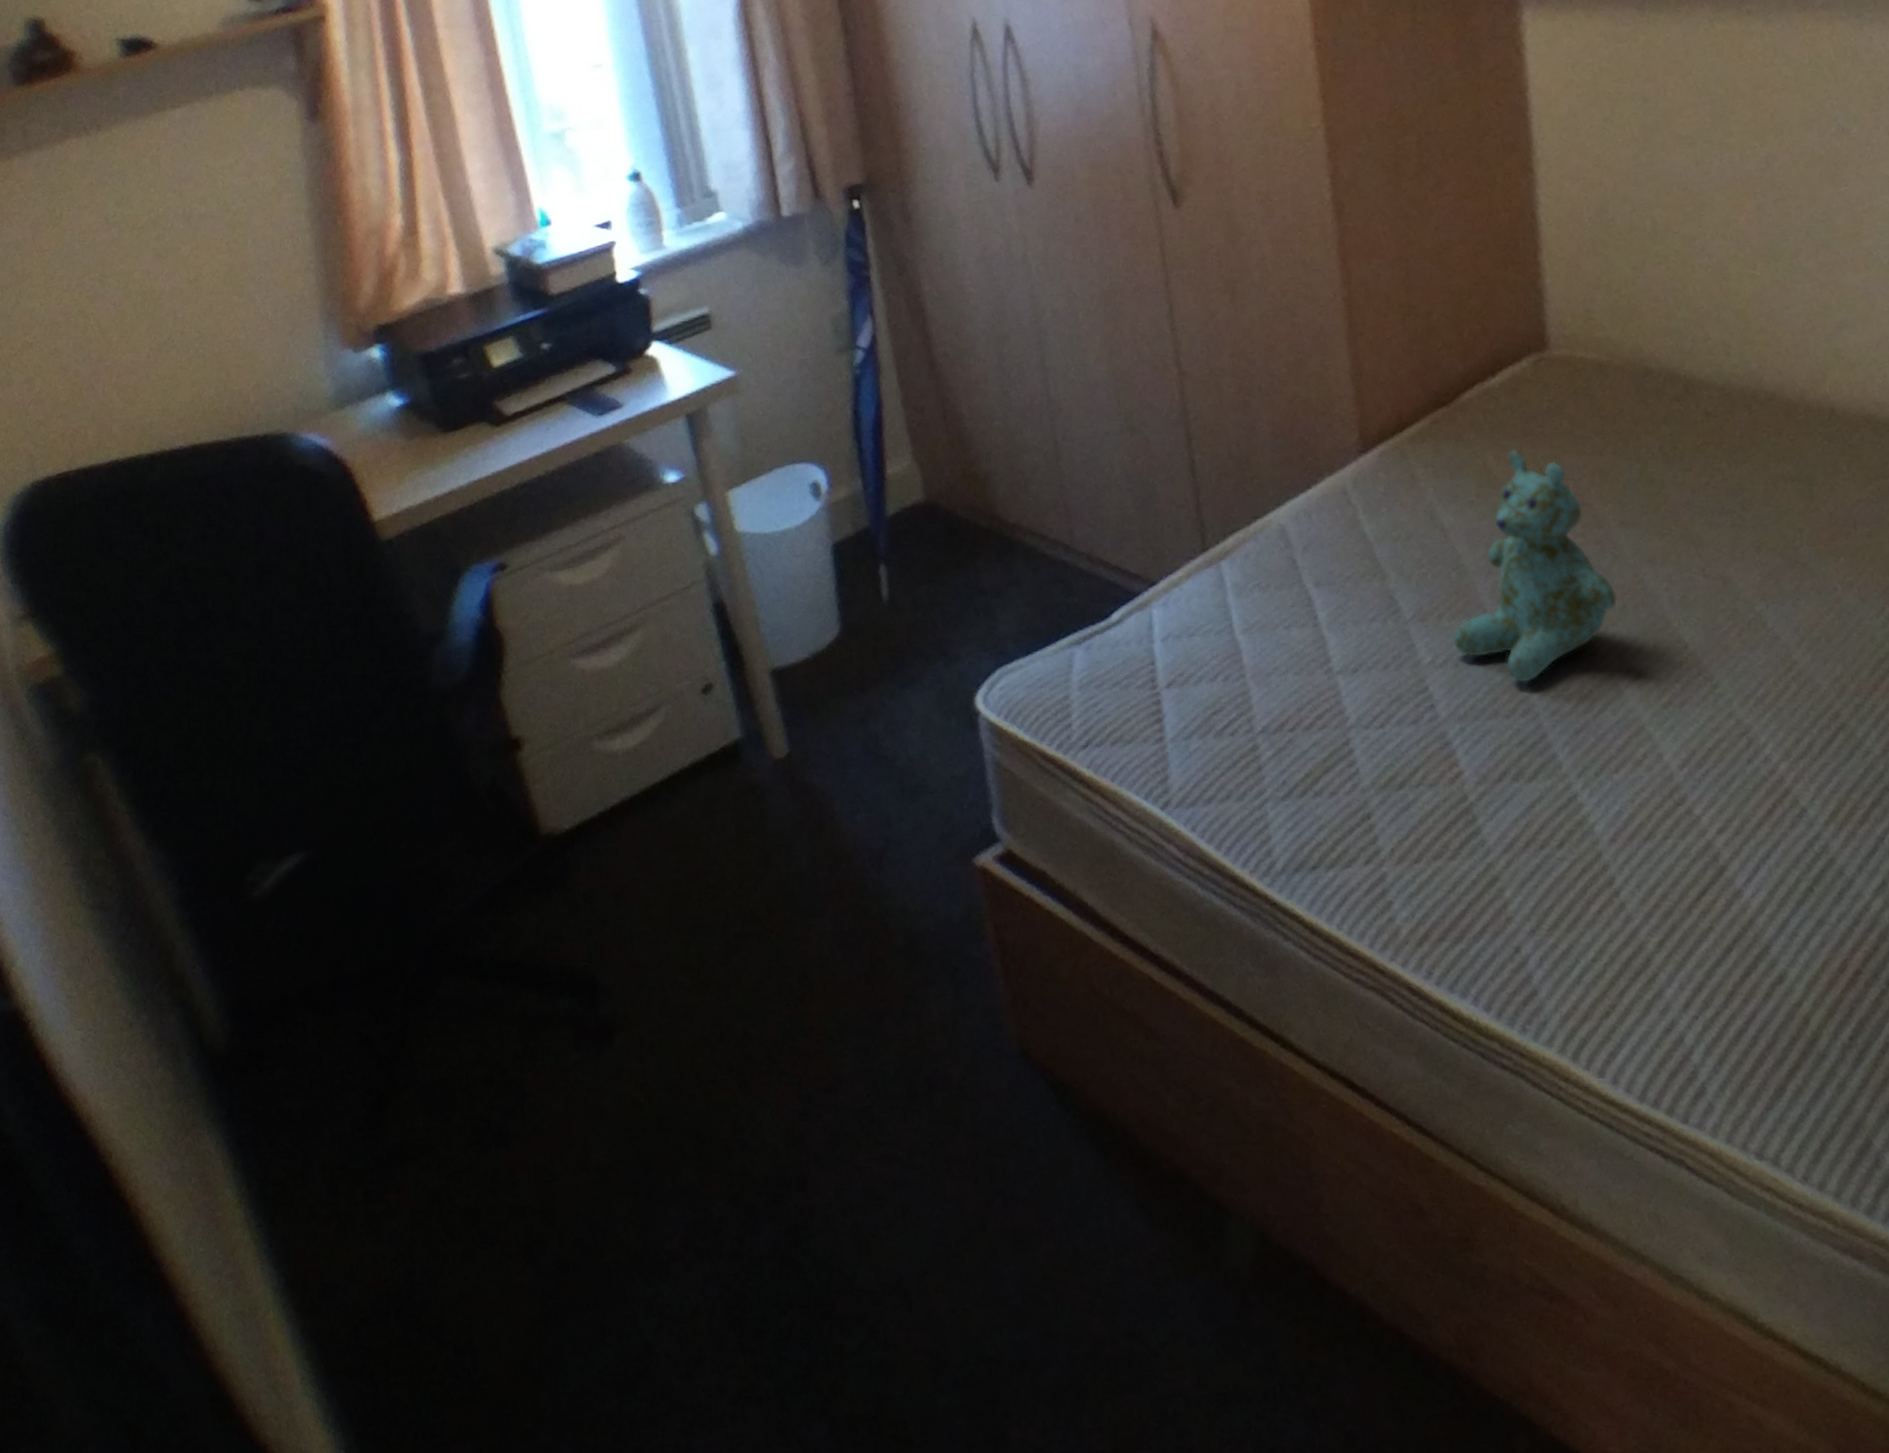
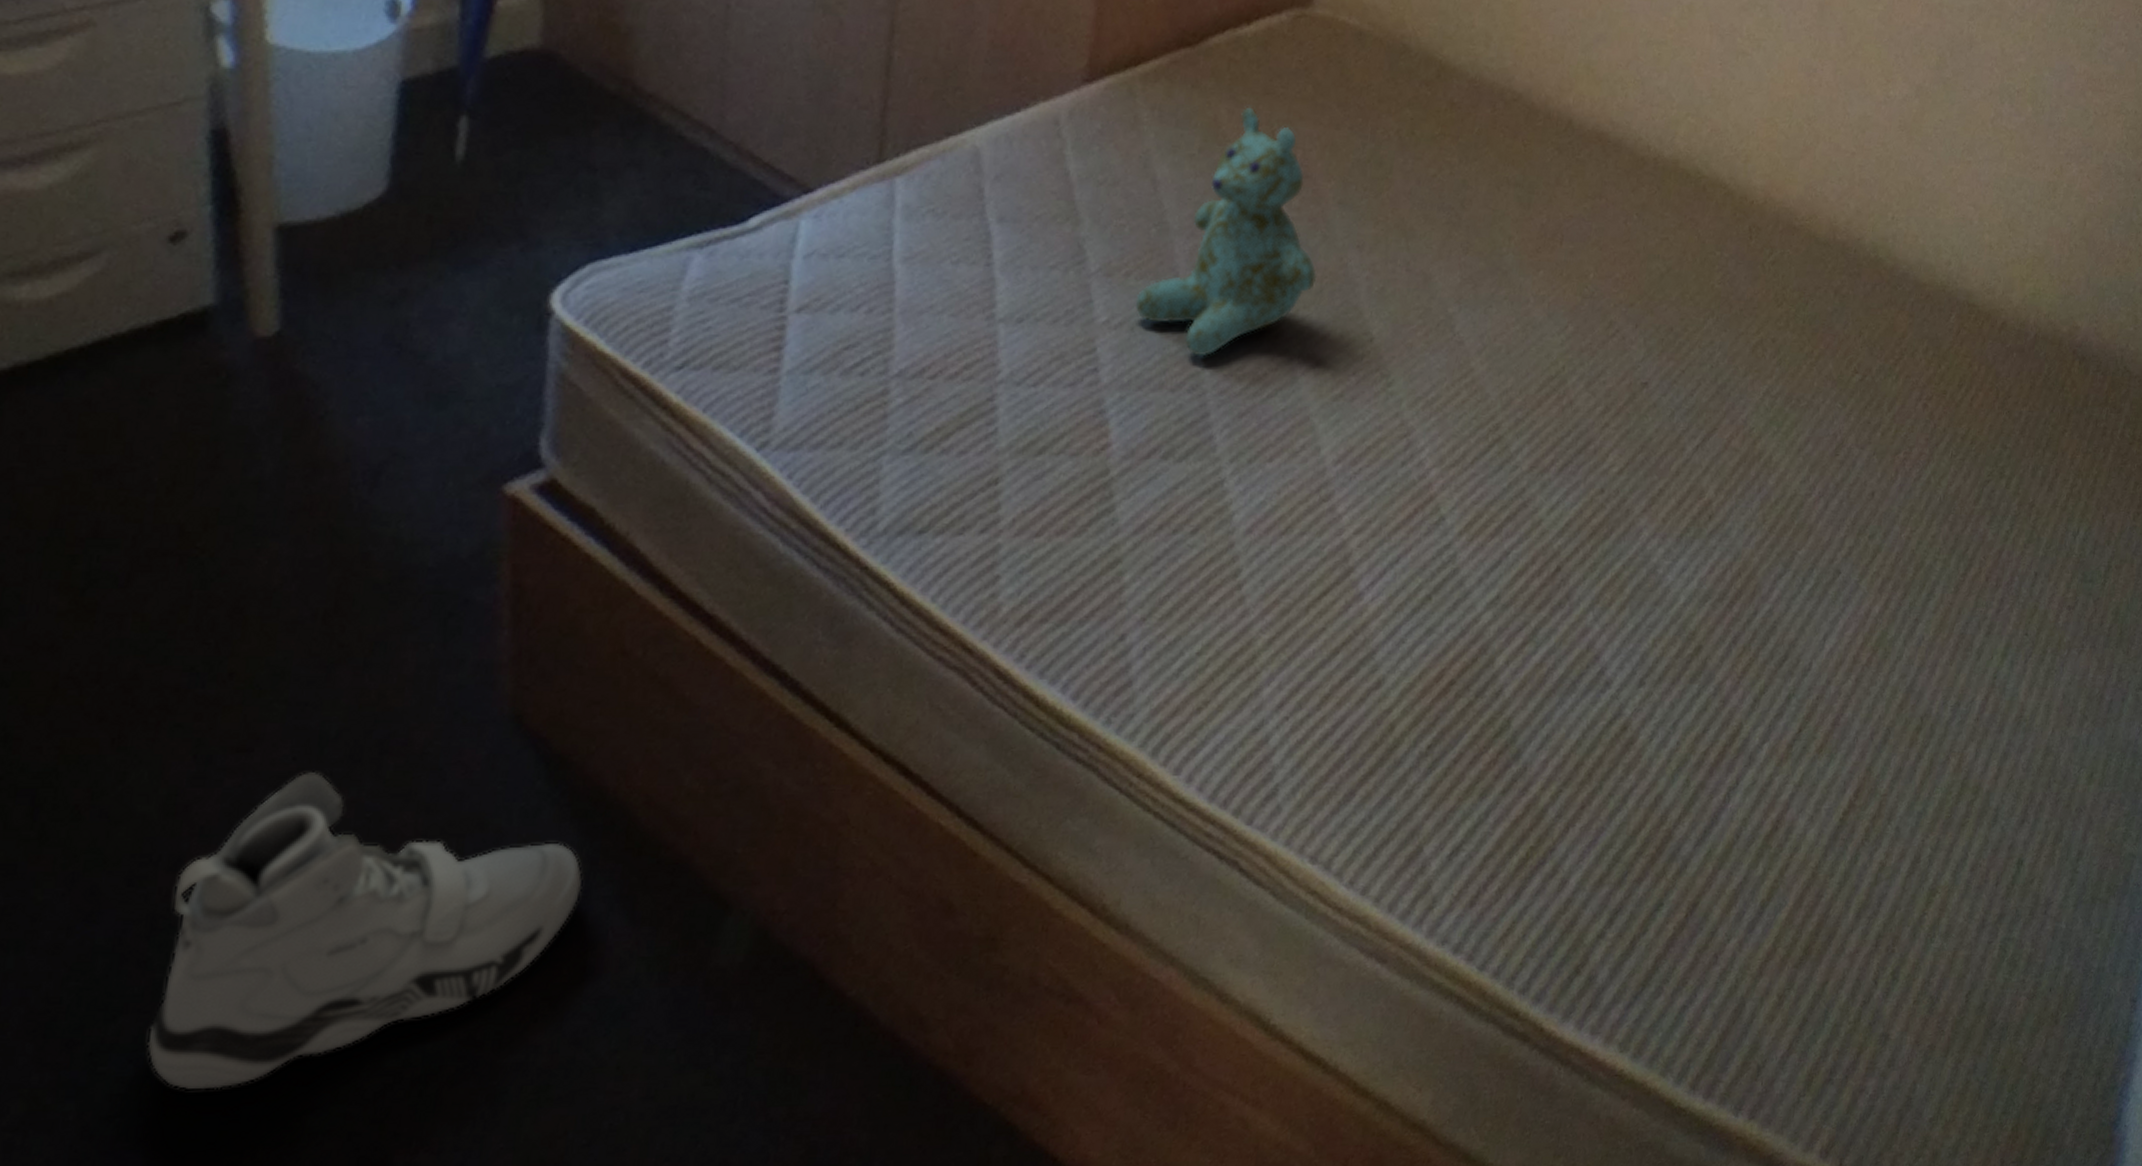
sneaker: none [806,1106,1106,1372] -> present [147,772,582,1090]

